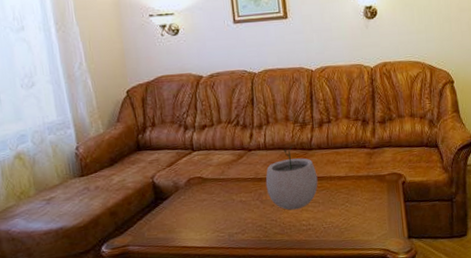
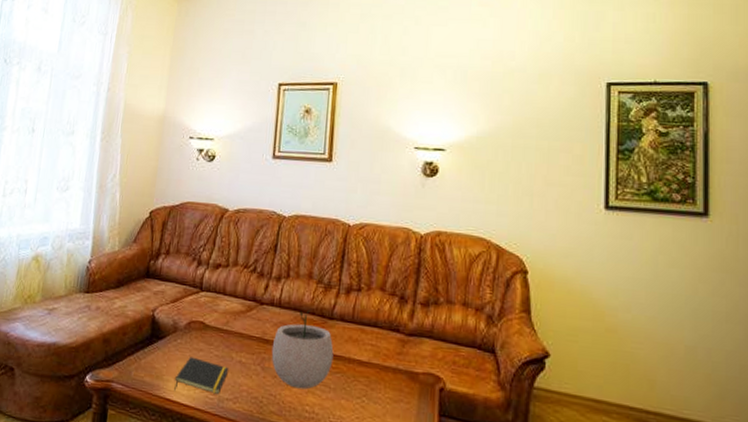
notepad: none [186,207,233,238] -> present [174,357,230,394]

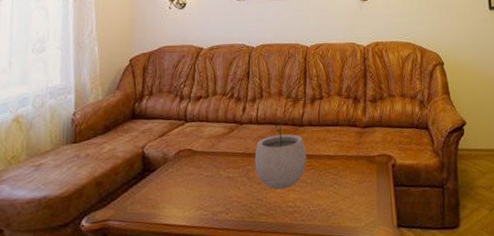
notepad: present [174,357,230,394] -> none [169,181,219,215]

